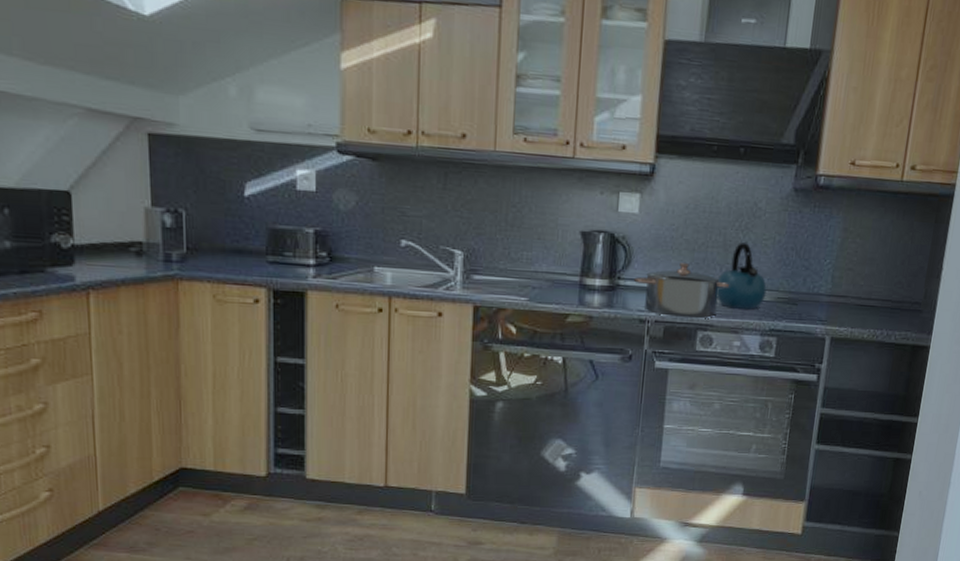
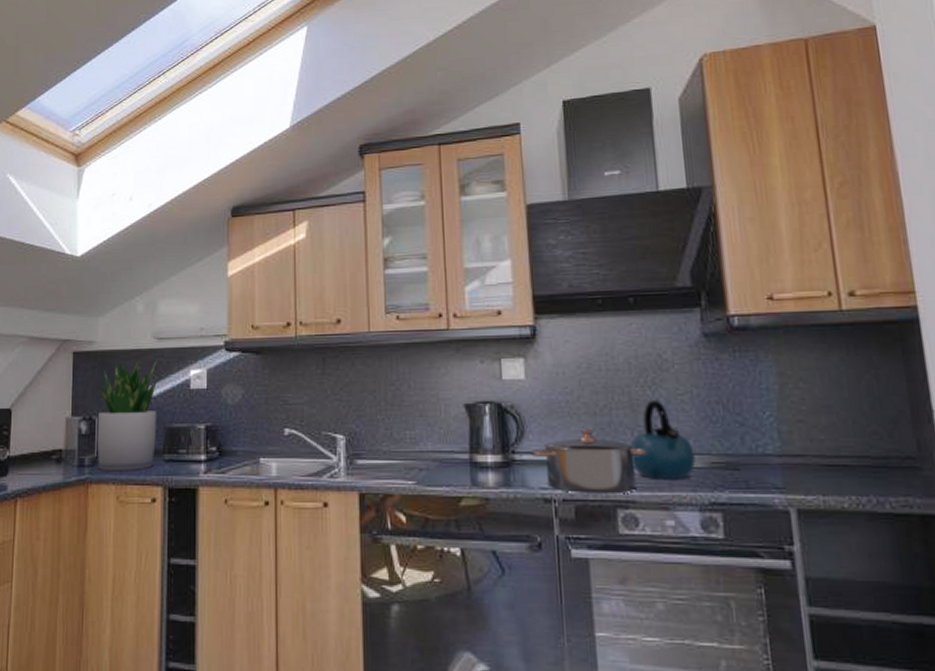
planter: none [183,149,258,271] -> present [97,358,159,472]

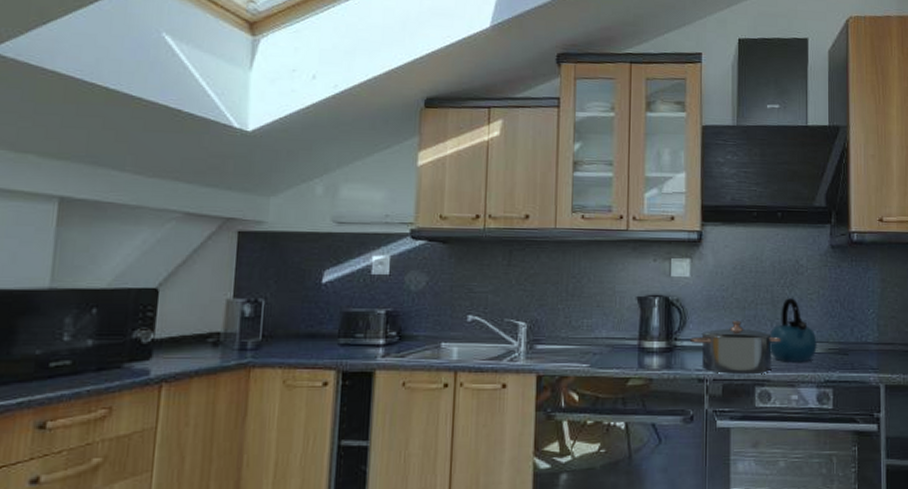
planter: present [97,358,159,472] -> none [262,241,338,355]

